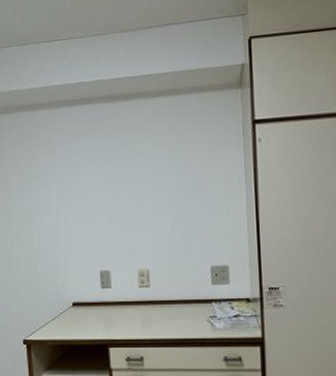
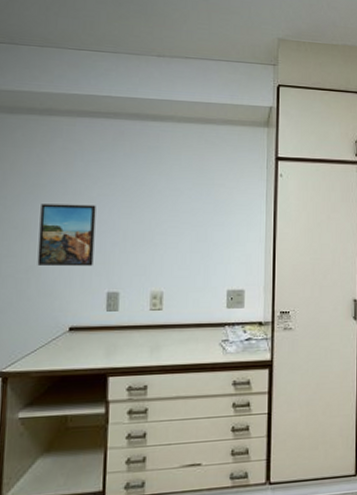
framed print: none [38,190,86,249] -> present [37,204,96,267]

